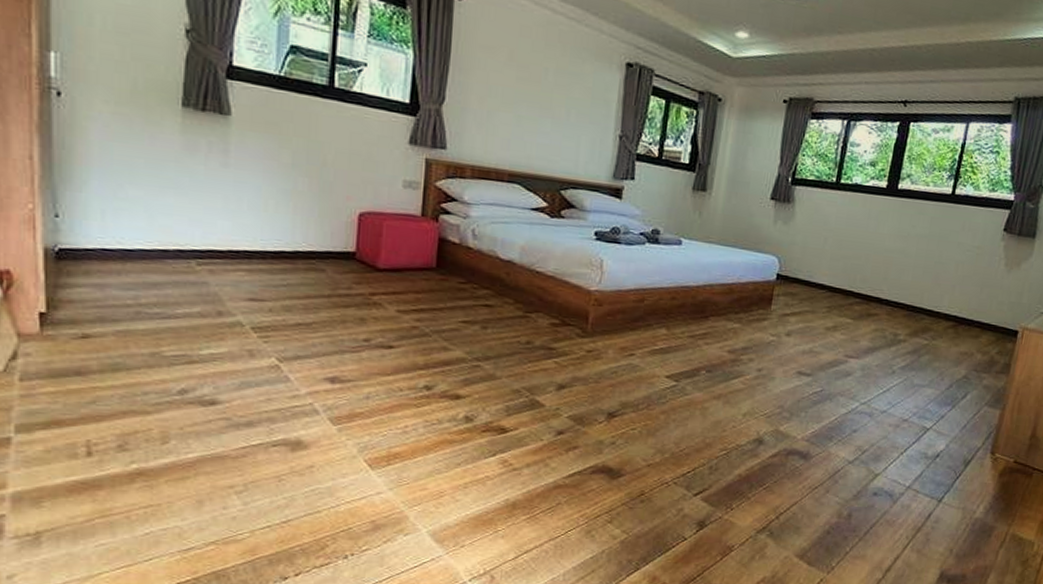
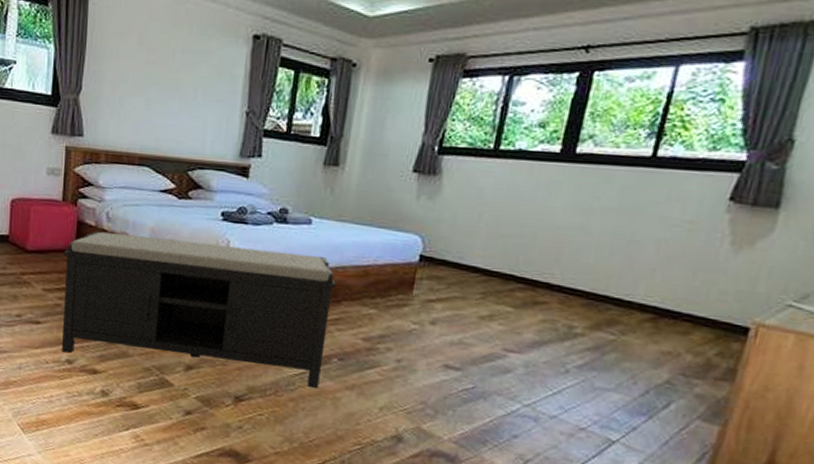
bench: none [419,248,704,401] -> present [62,231,336,389]

